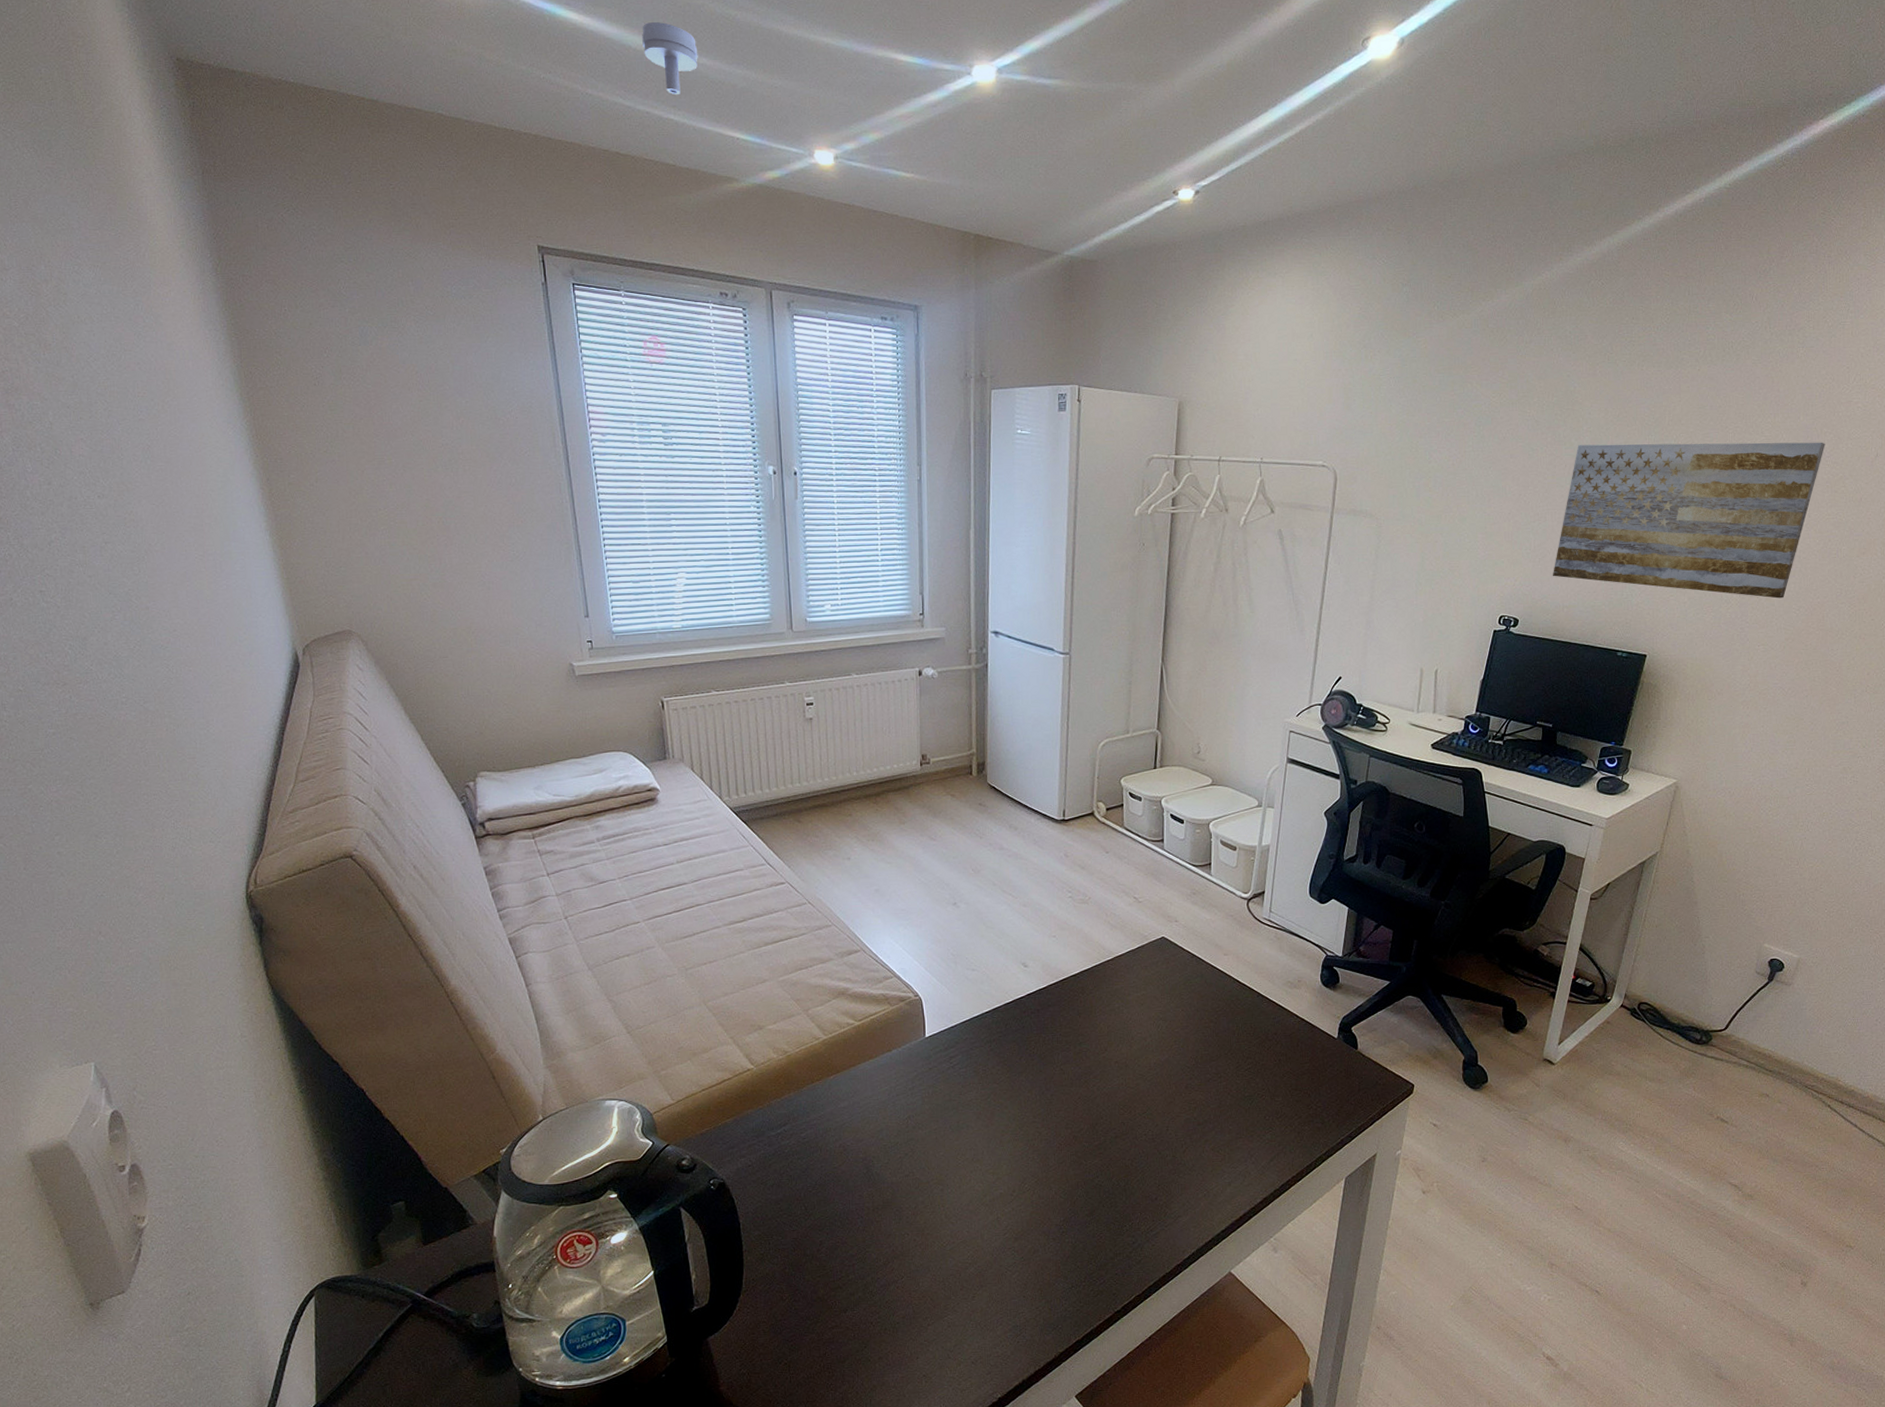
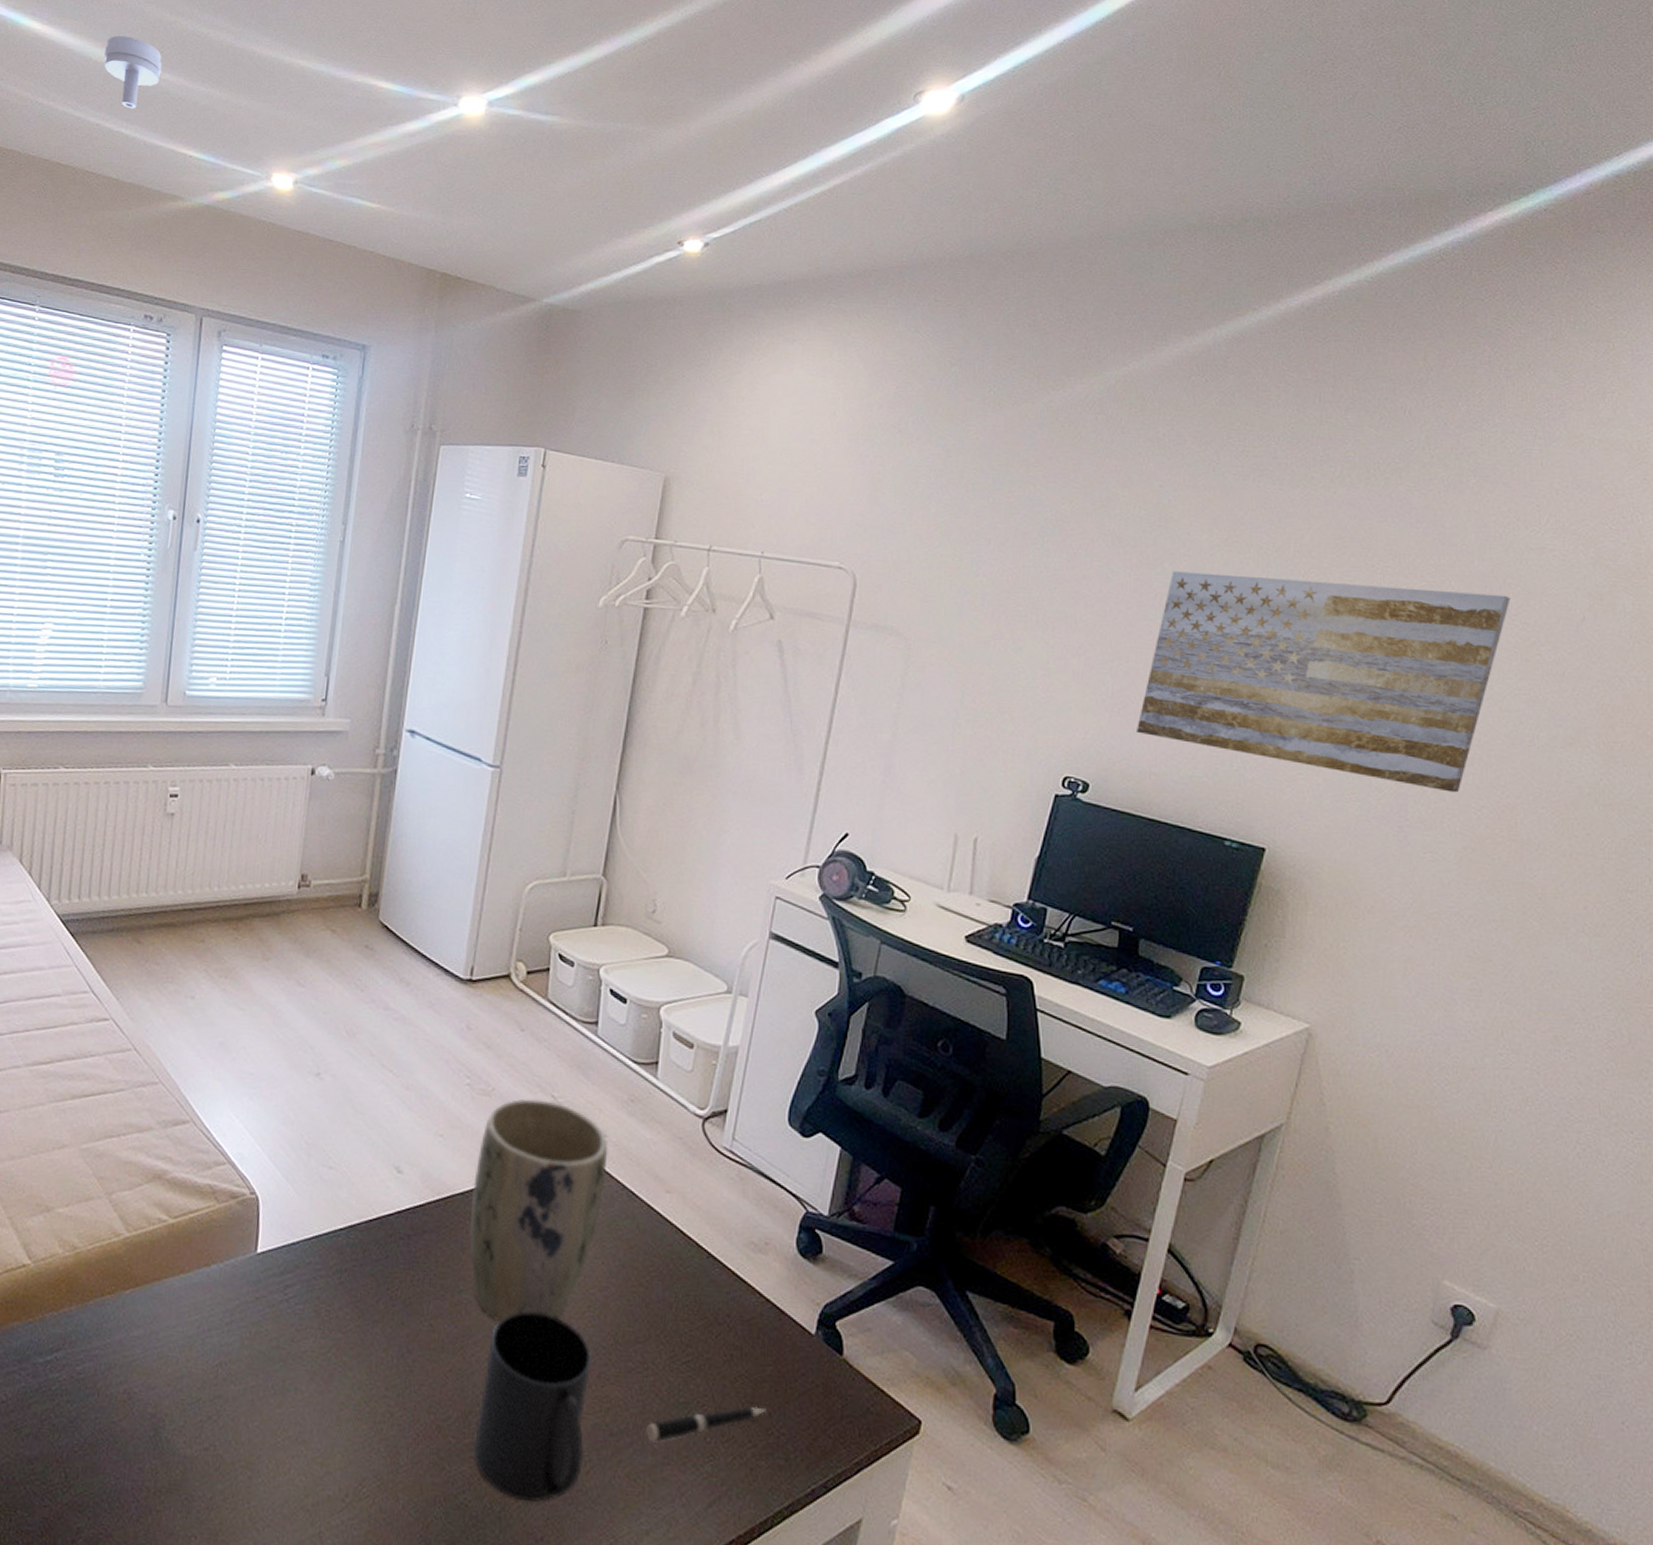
plant pot: none [1082,901,1180,1061] -> present [469,1098,608,1323]
mug: none [1101,1049,1181,1177] -> present [473,1311,591,1502]
pen: none [1223,1091,1307,1125] -> present [646,1406,767,1443]

